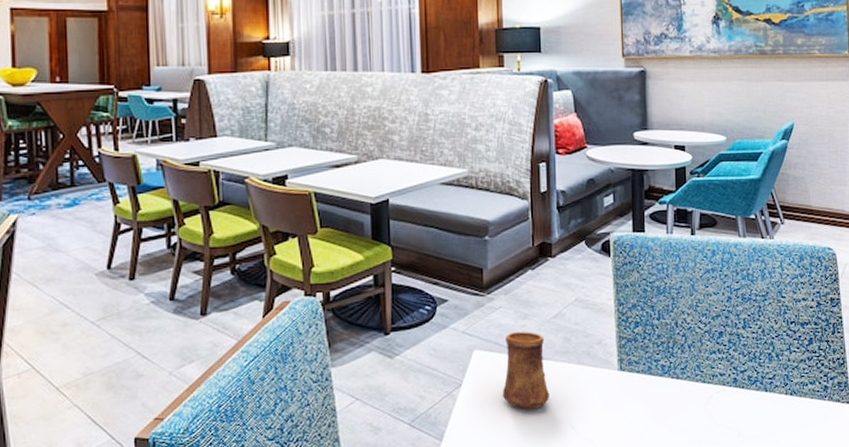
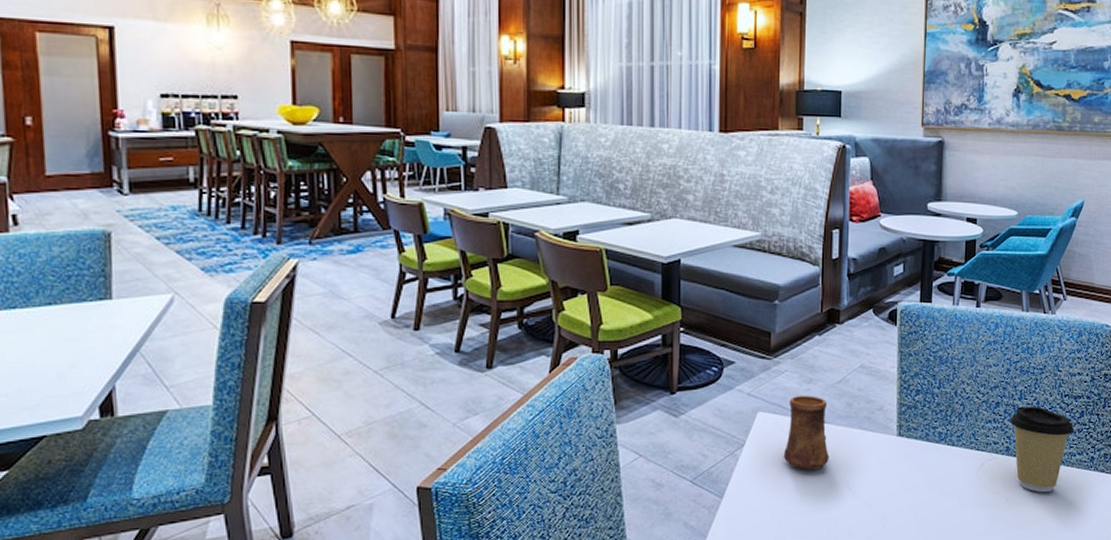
coffee cup: none [734,334,804,426] -> present [1009,406,1075,493]

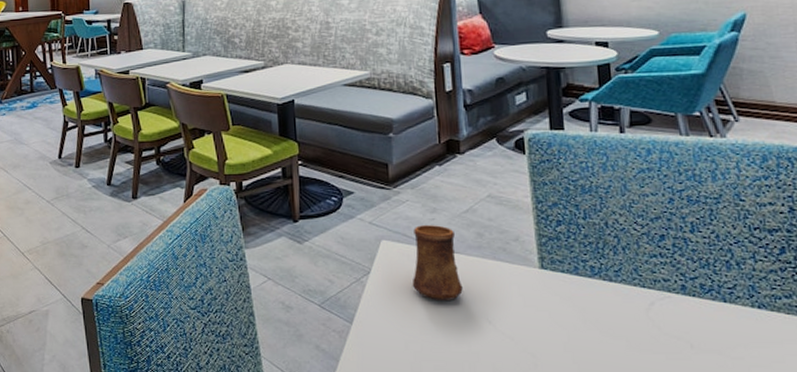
coffee cup: present [1009,406,1075,493] -> none [681,240,775,341]

